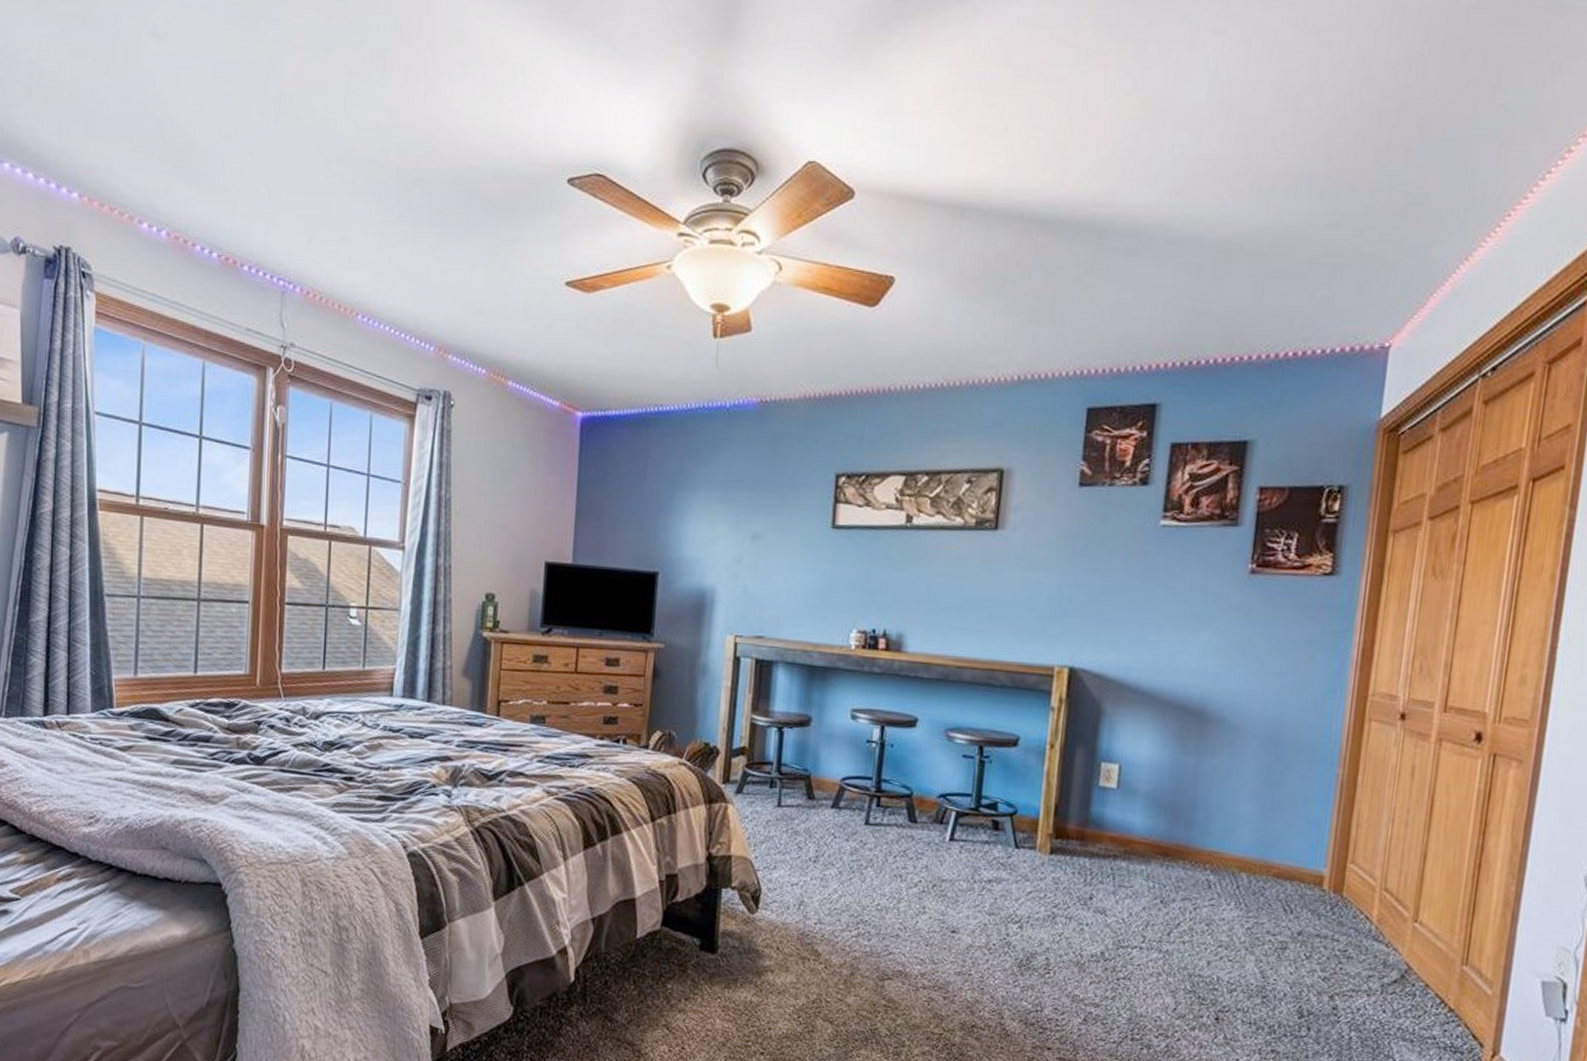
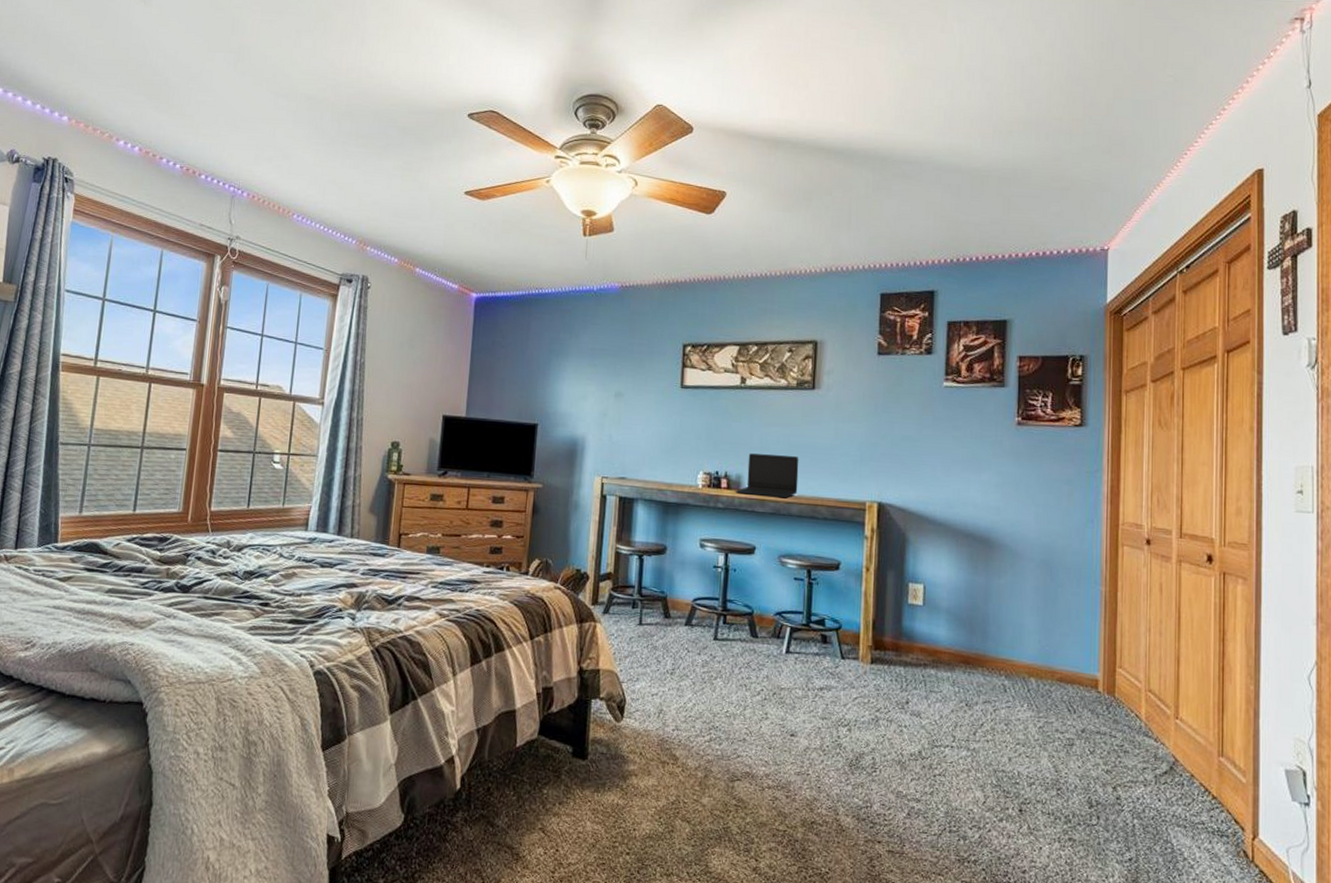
laptop: none [895,608,975,663] -> present [735,453,799,500]

